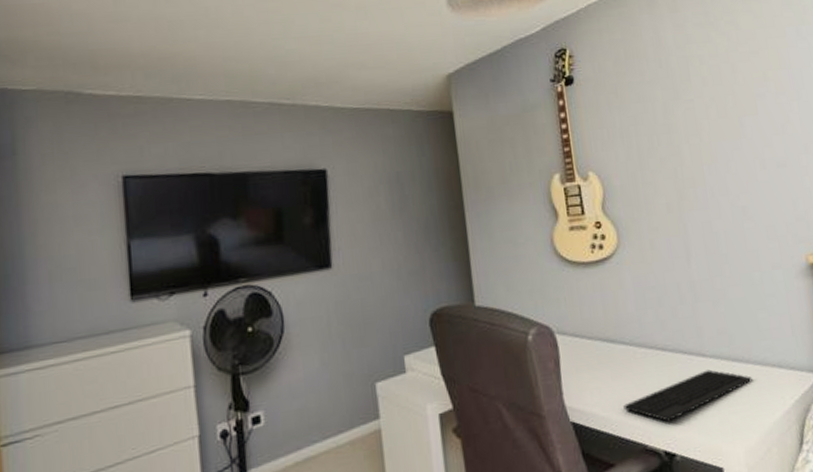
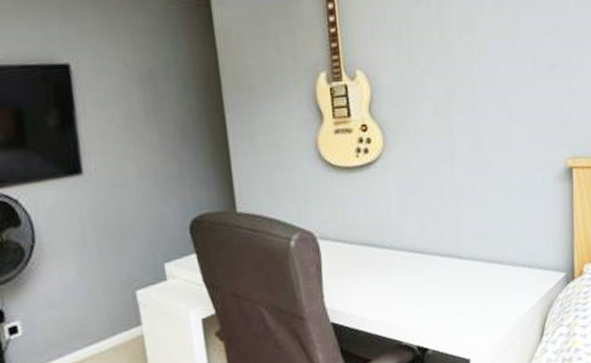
keyboard: present [623,369,752,422] -> none [381,270,503,320]

